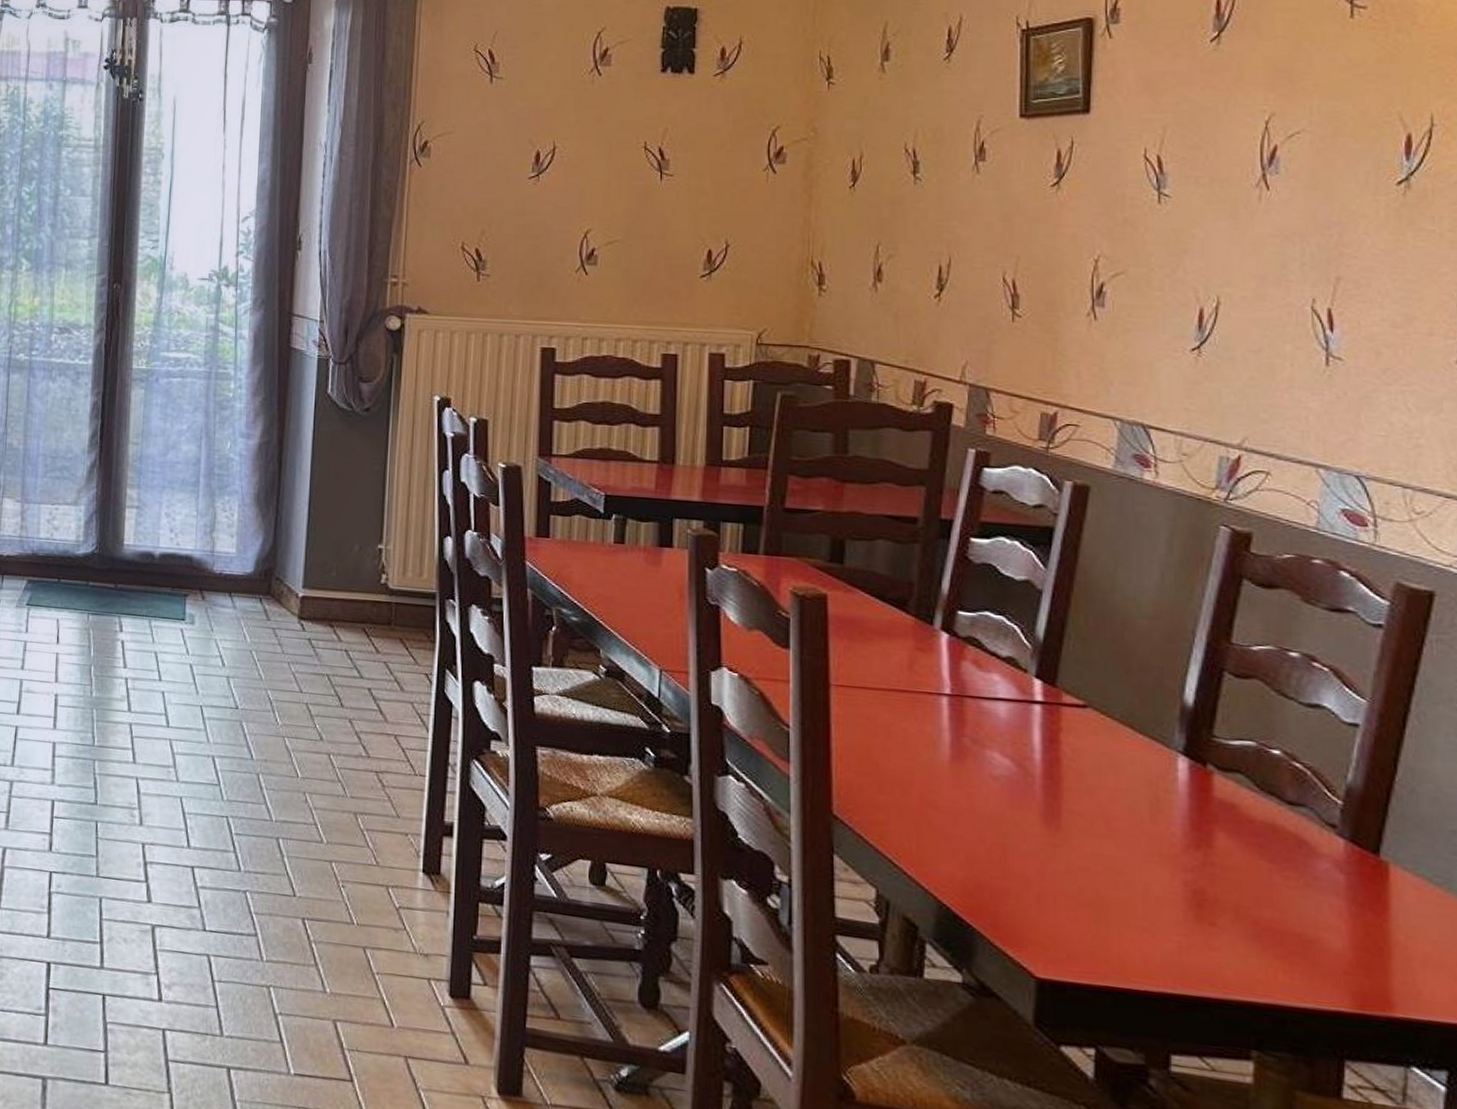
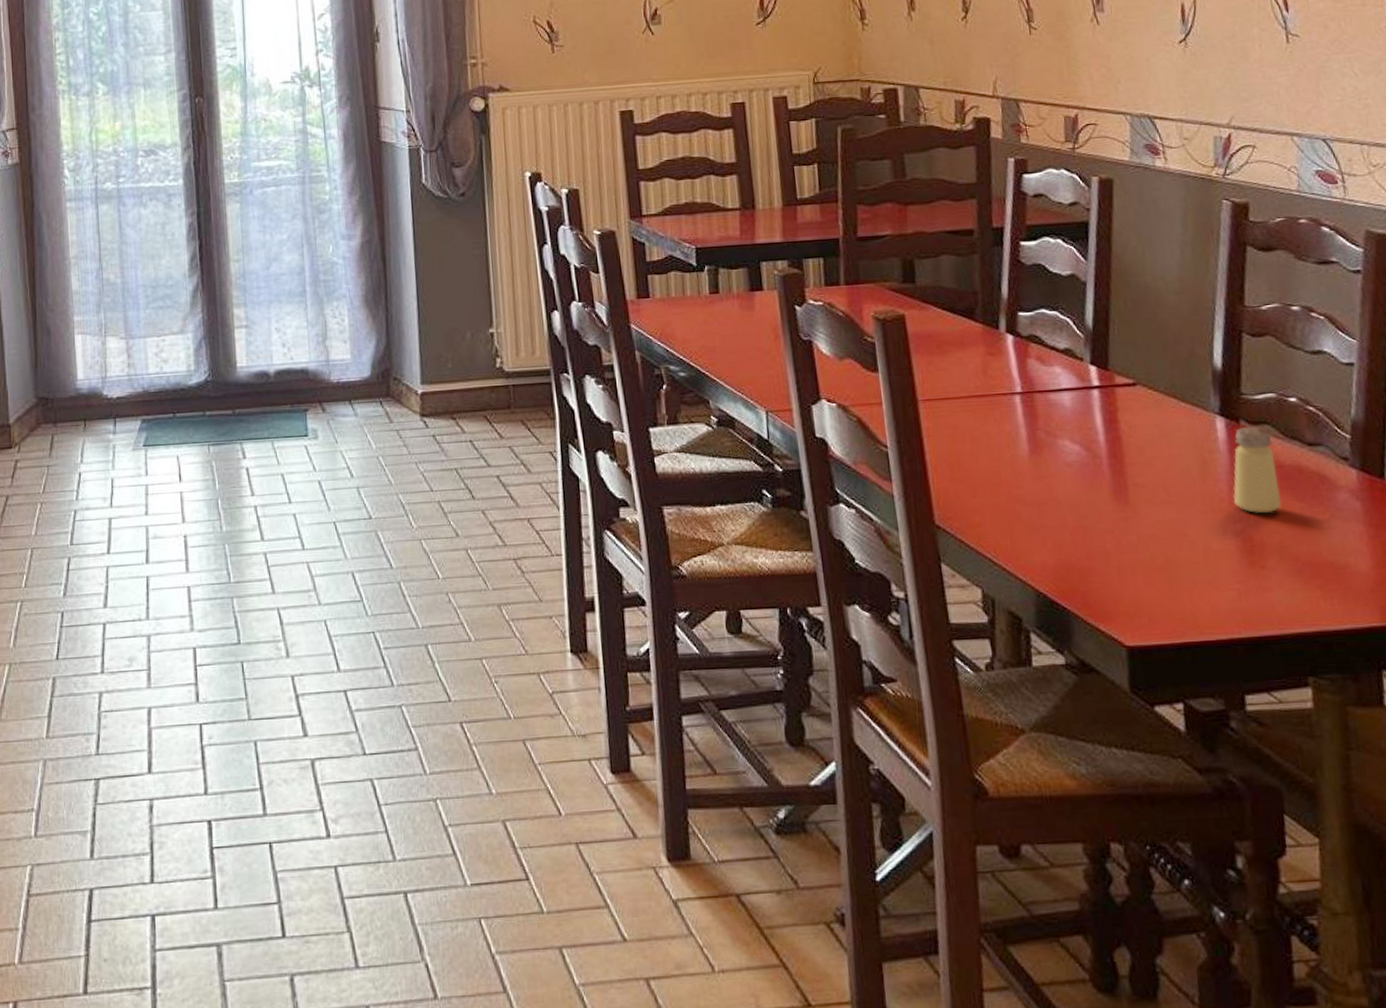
saltshaker: none [1186,772,1246,869] -> present [1233,426,1282,514]

